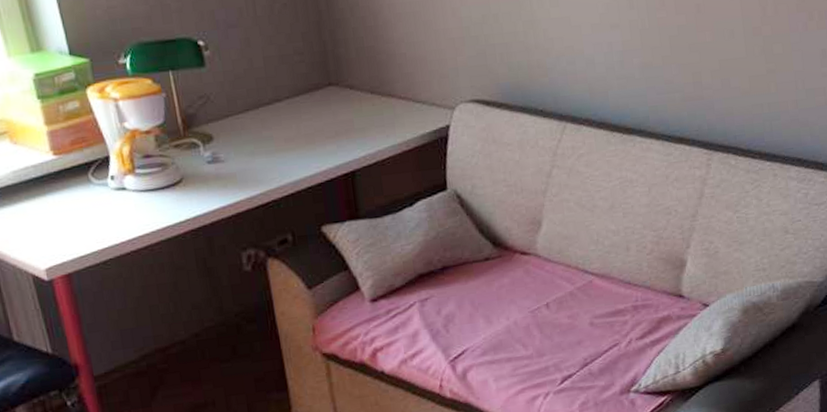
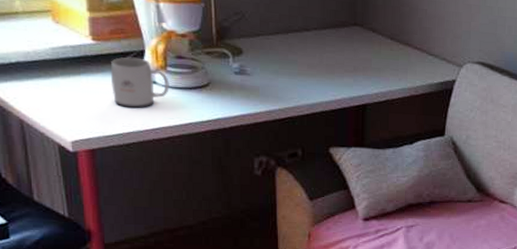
mug: none [76,164,141,222] -> present [110,57,169,108]

